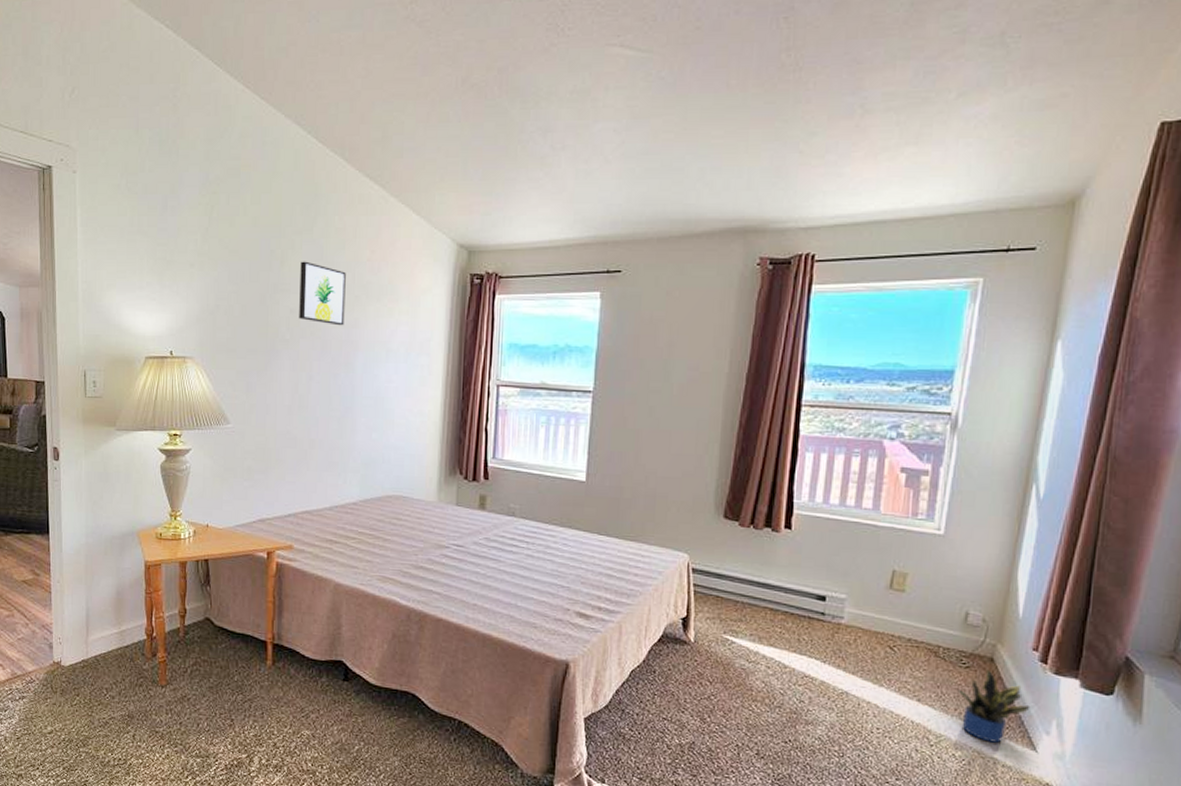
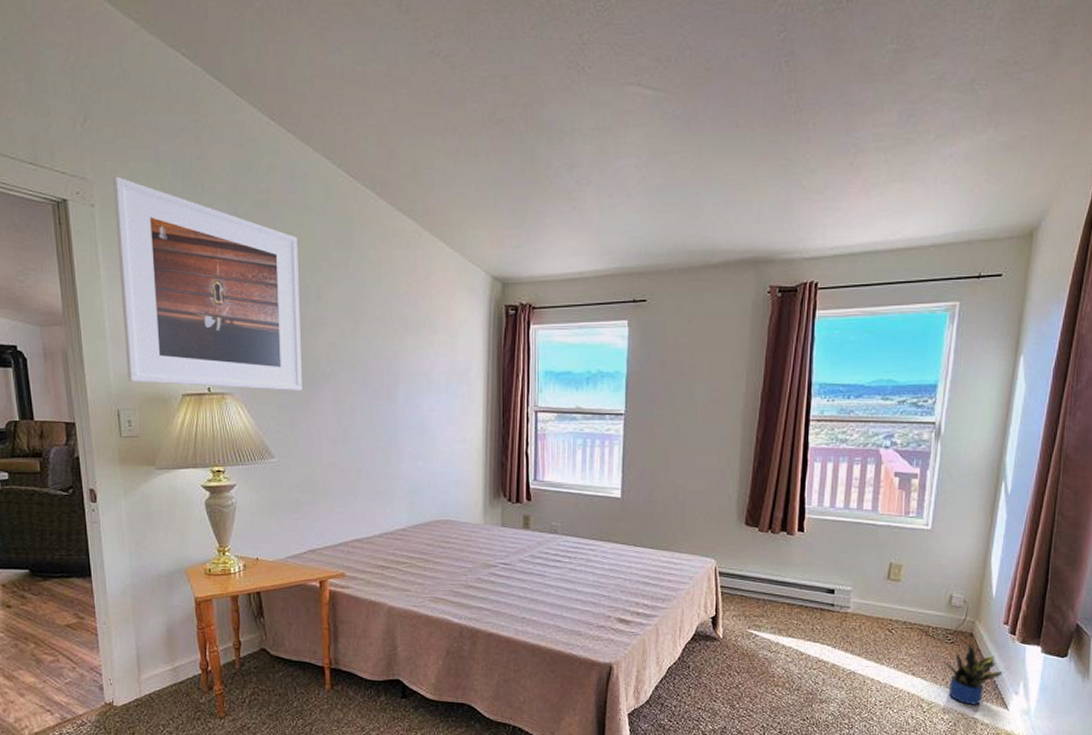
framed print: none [94,143,265,357] -> present [113,176,302,391]
wall art: present [299,261,346,326] -> none [337,295,385,358]

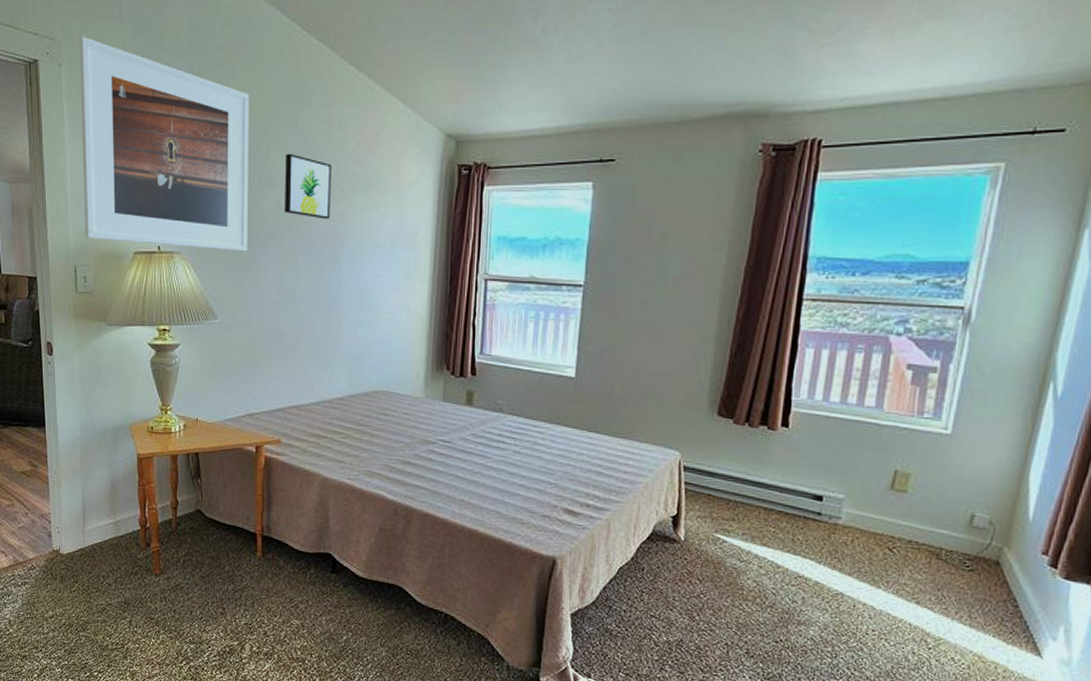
wall art: none [337,295,385,358] -> present [285,153,331,219]
potted plant: present [944,643,1003,705] -> none [959,573,1037,648]

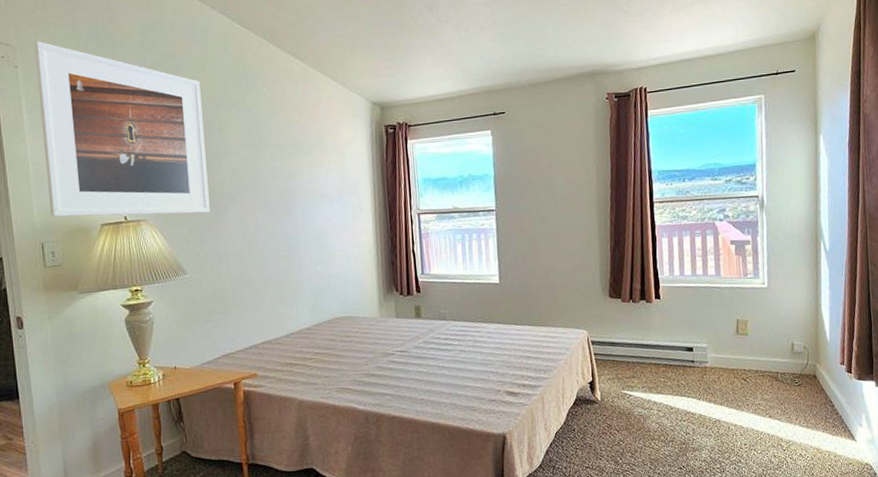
wall art: present [285,153,331,219] -> none [237,127,282,179]

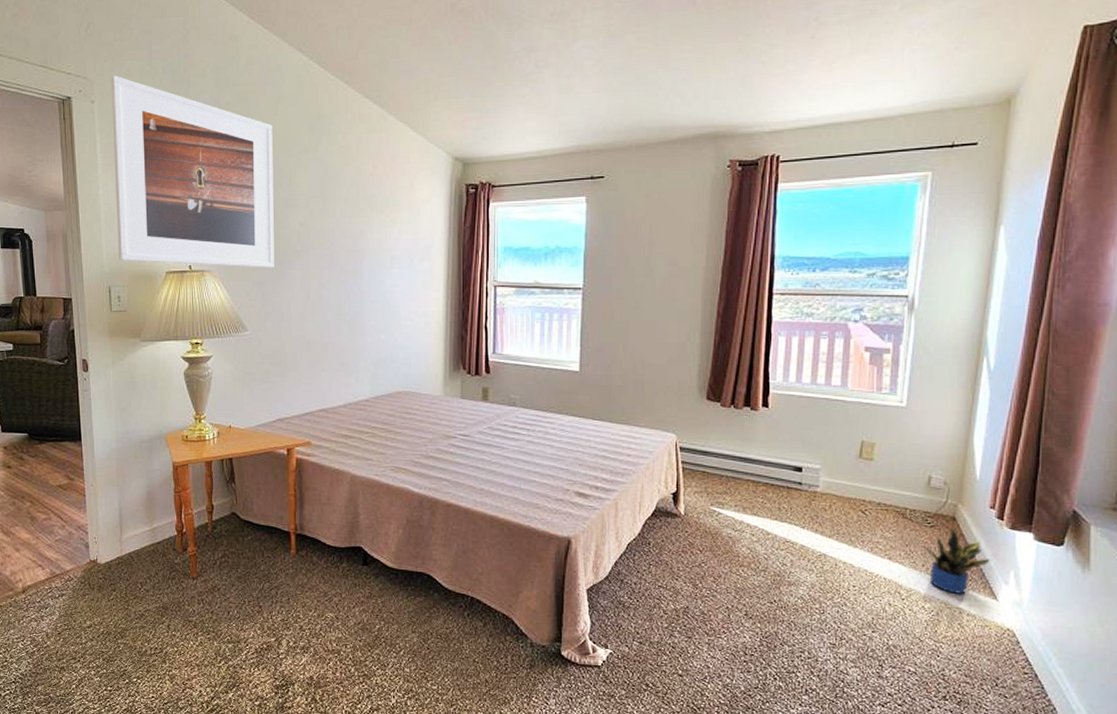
potted plant: none [795,384,846,440] -> present [924,527,990,594]

